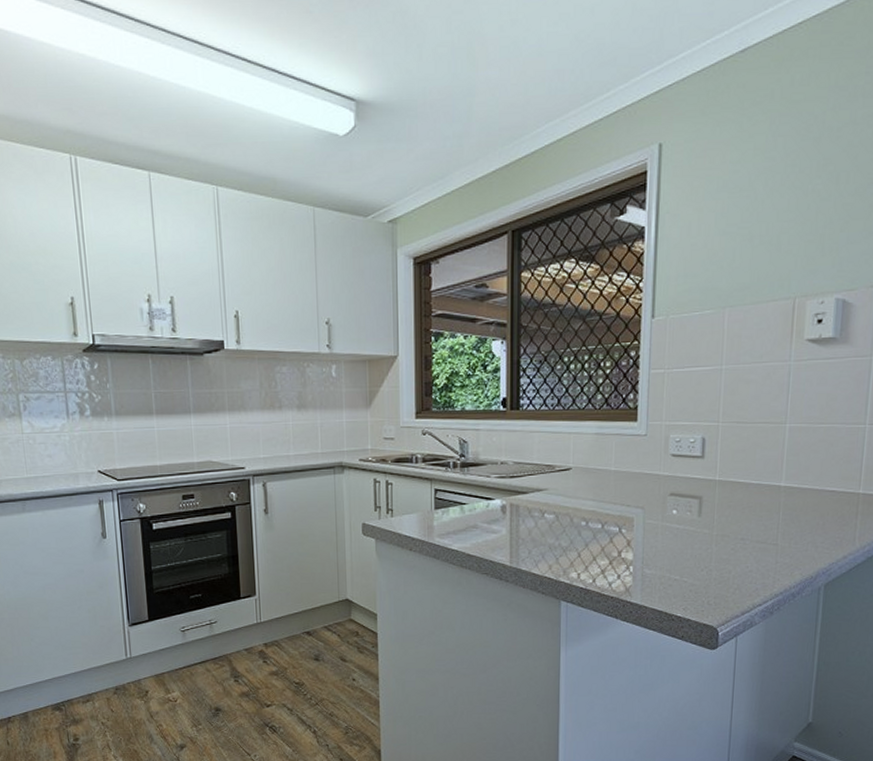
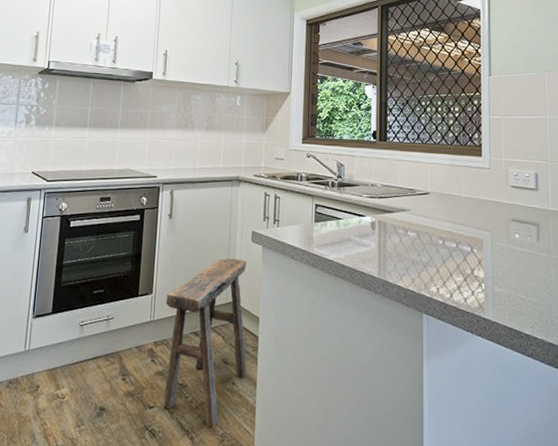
stool: none [271,554,367,721] -> present [164,258,247,428]

